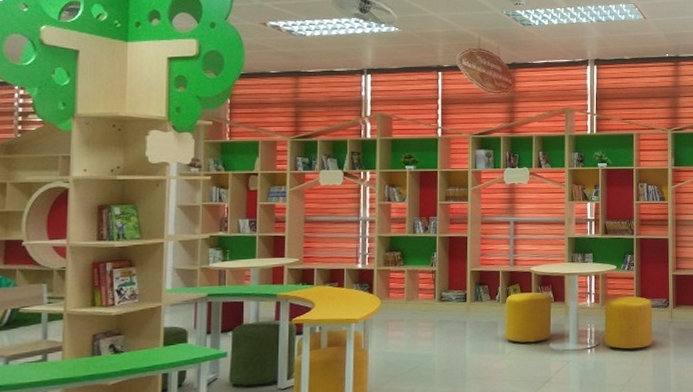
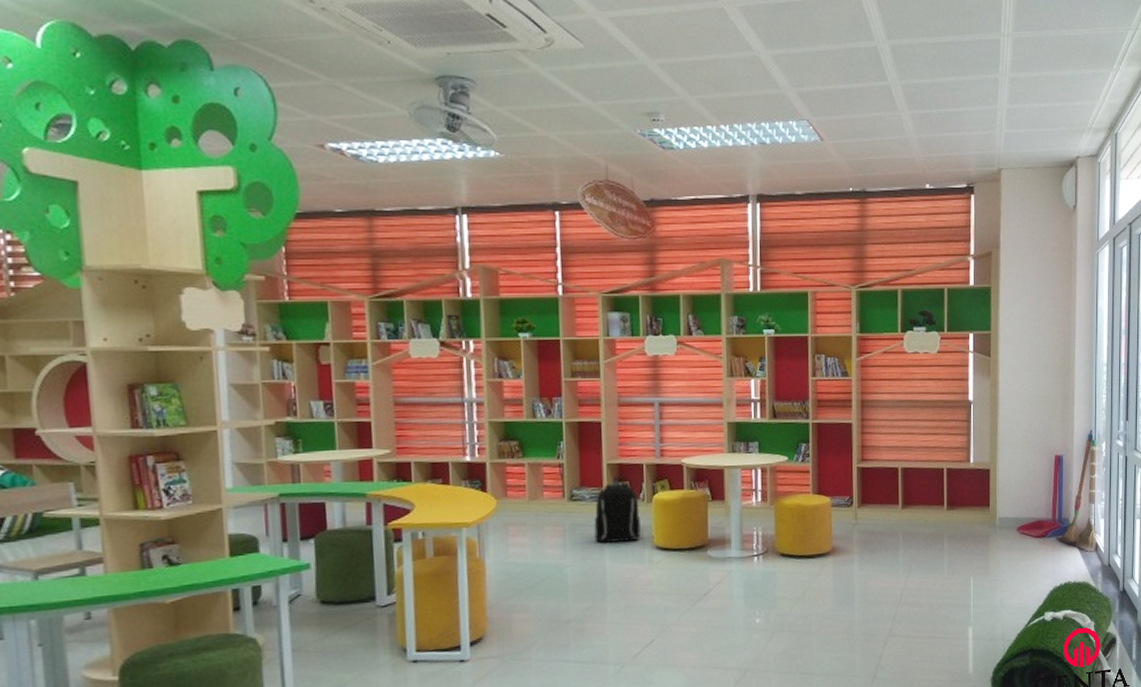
backpack: none [458,287,496,337] -> present [594,483,641,543]

